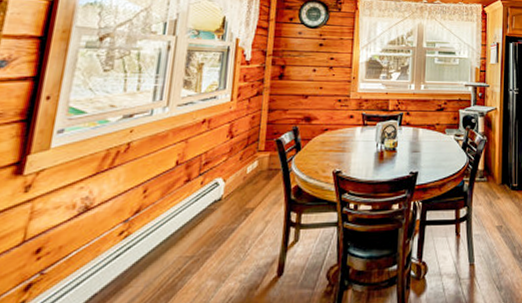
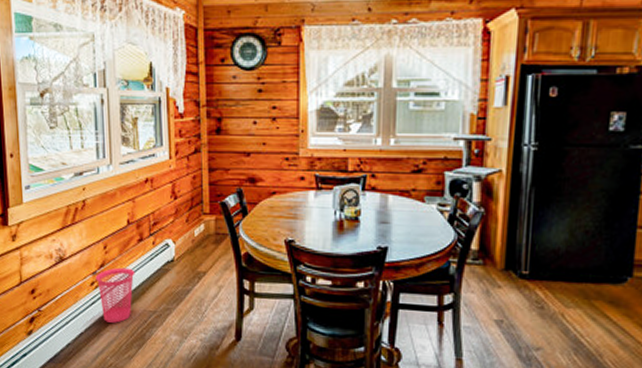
waste basket: none [126,211,176,276] -> present [95,267,135,323]

